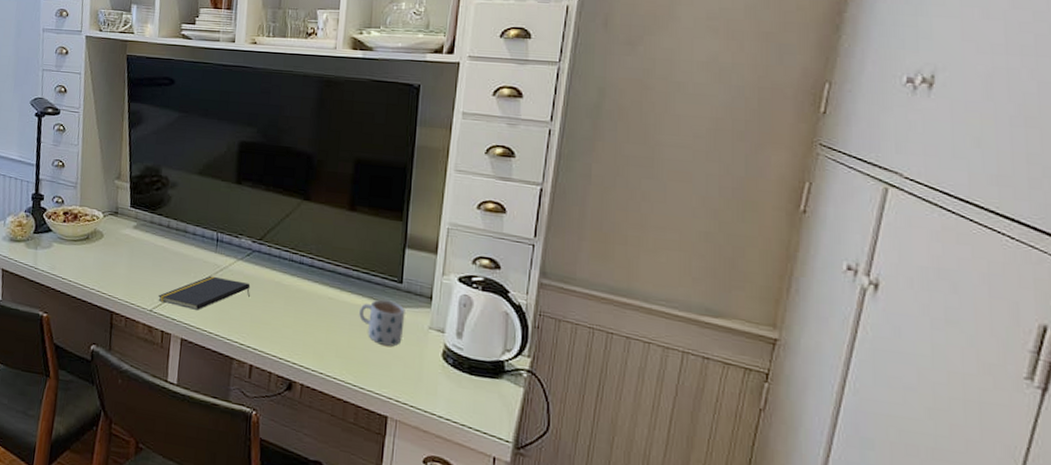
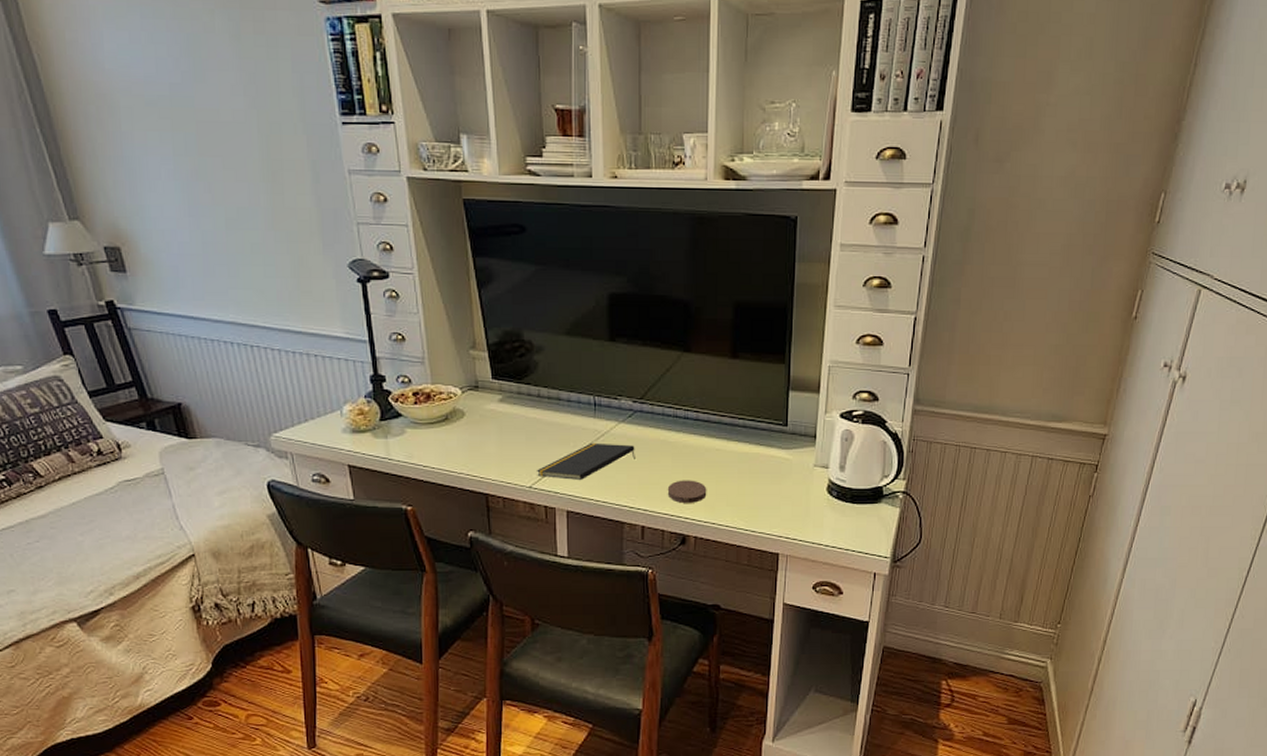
coaster: none [277,323,317,349] -> present [667,480,707,503]
mug: present [359,299,405,347] -> none [747,444,791,488]

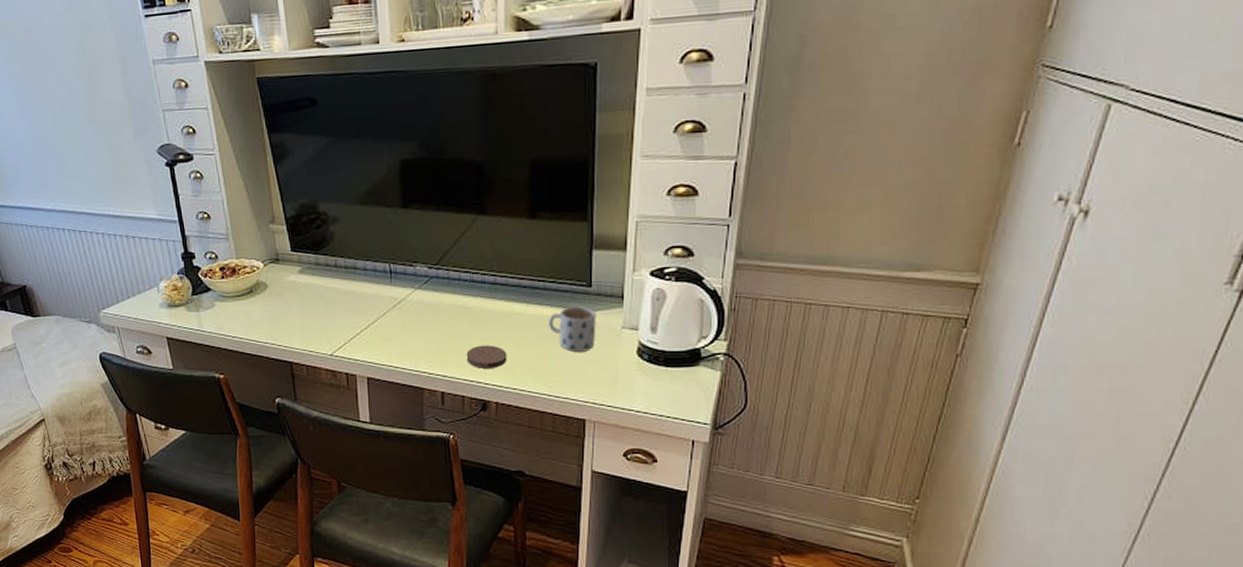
notepad: present [536,442,635,480] -> none [336,310,433,347]
mug: none [747,444,791,488] -> present [549,306,596,352]

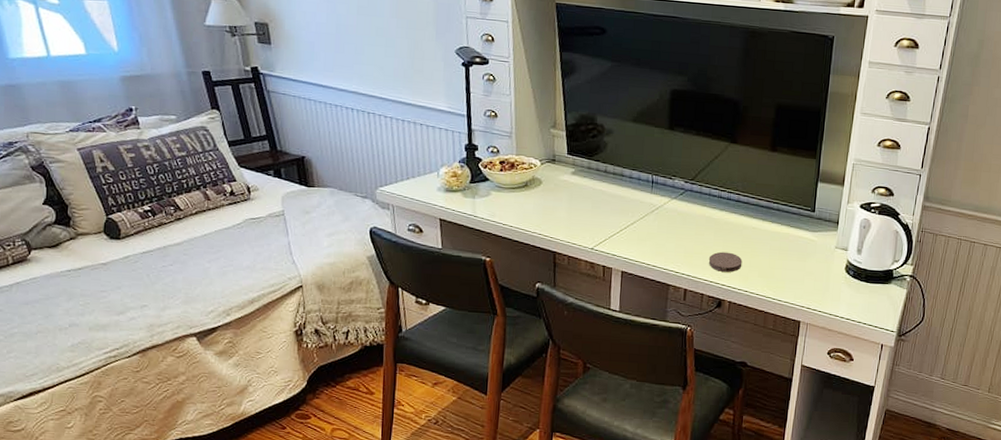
mug: present [549,306,596,352] -> none [778,226,817,265]

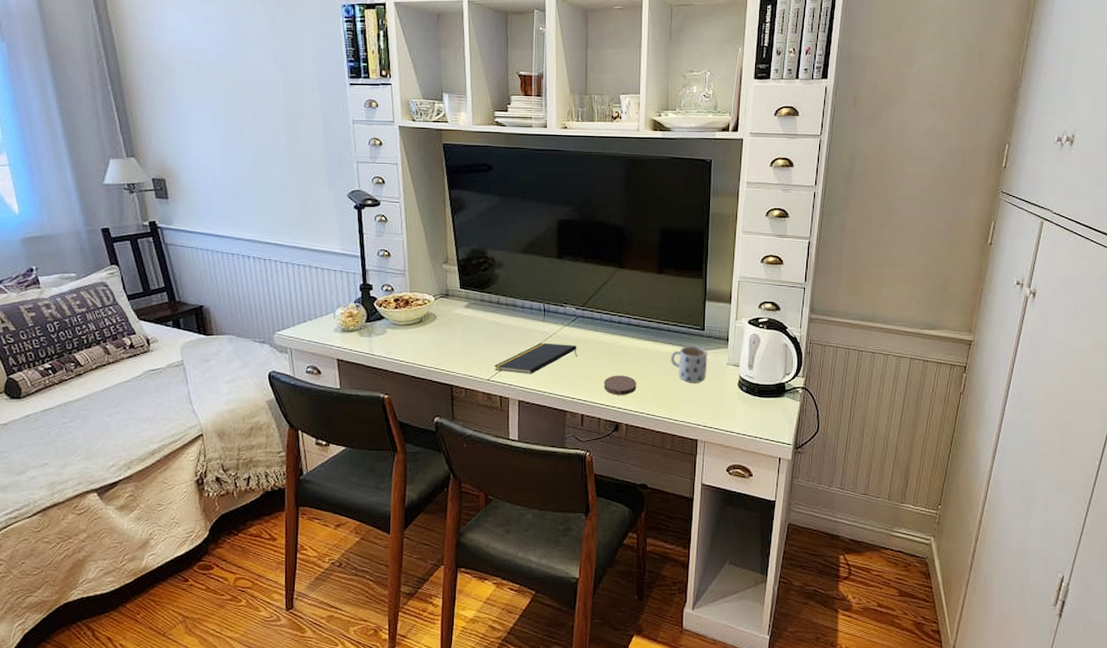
notepad: none [598,214,684,246] -> present [493,342,577,374]
mug: none [778,226,817,265] -> present [671,346,708,383]

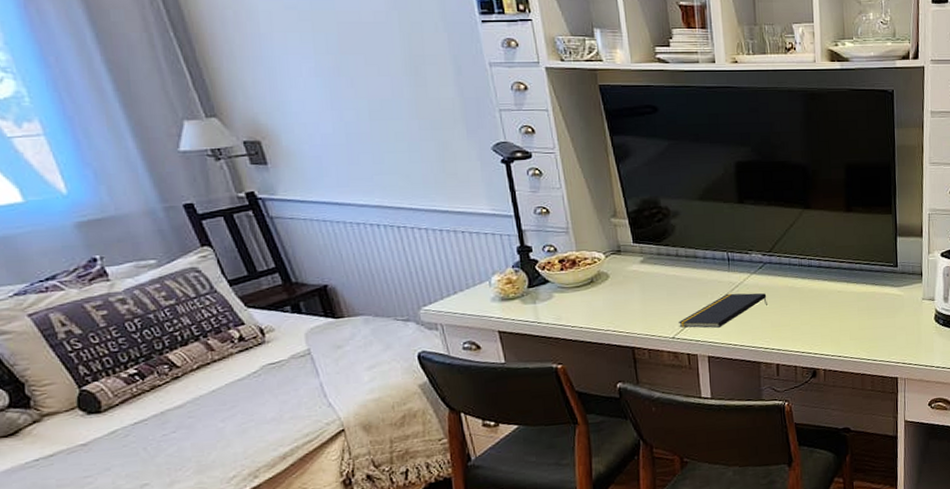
coaster: present [603,375,637,395] -> none [797,319,832,341]
mug: present [671,346,708,383] -> none [865,283,903,321]

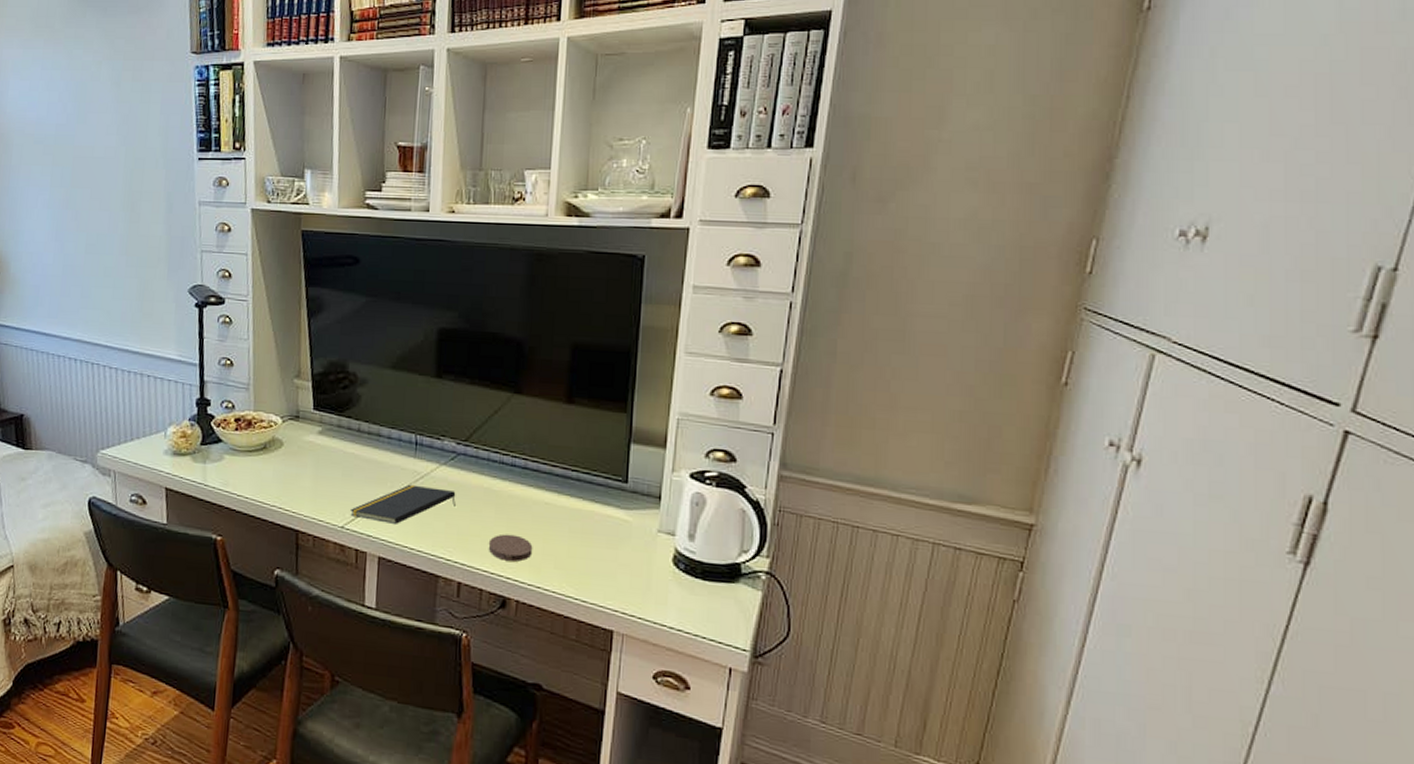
coaster: none [797,319,832,341] -> present [488,534,533,562]

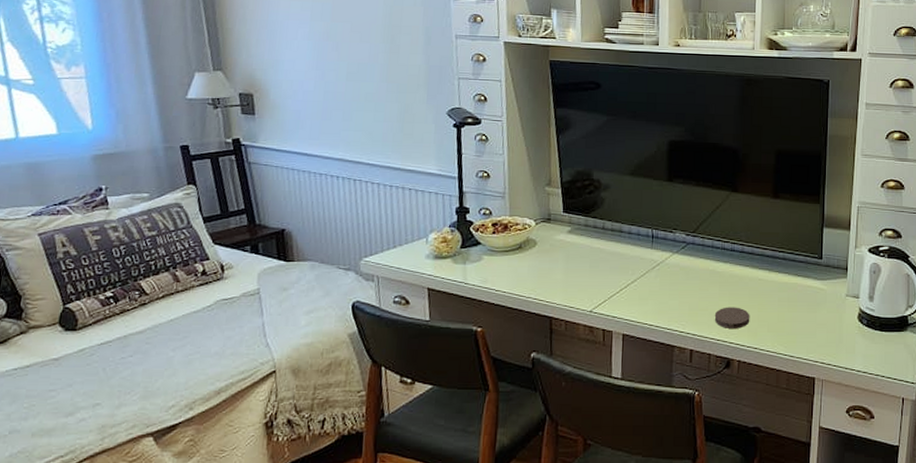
notepad: present [349,484,456,524] -> none [596,271,687,305]

